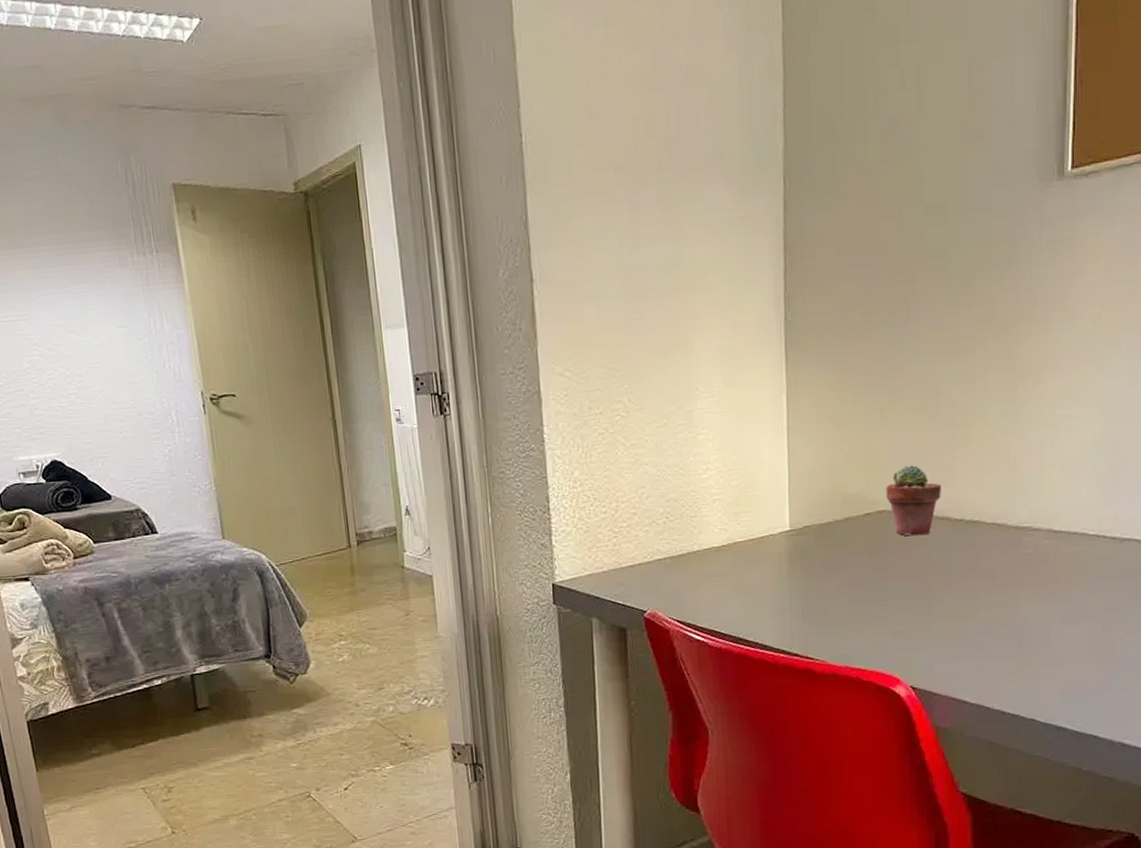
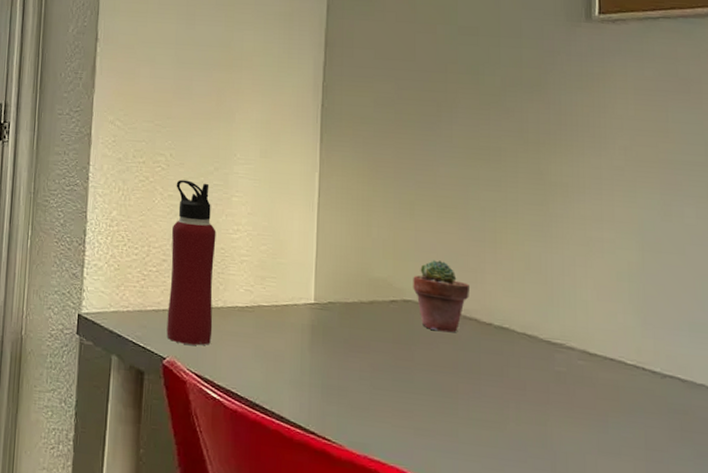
water bottle: none [638,425,691,594] -> present [166,179,216,346]

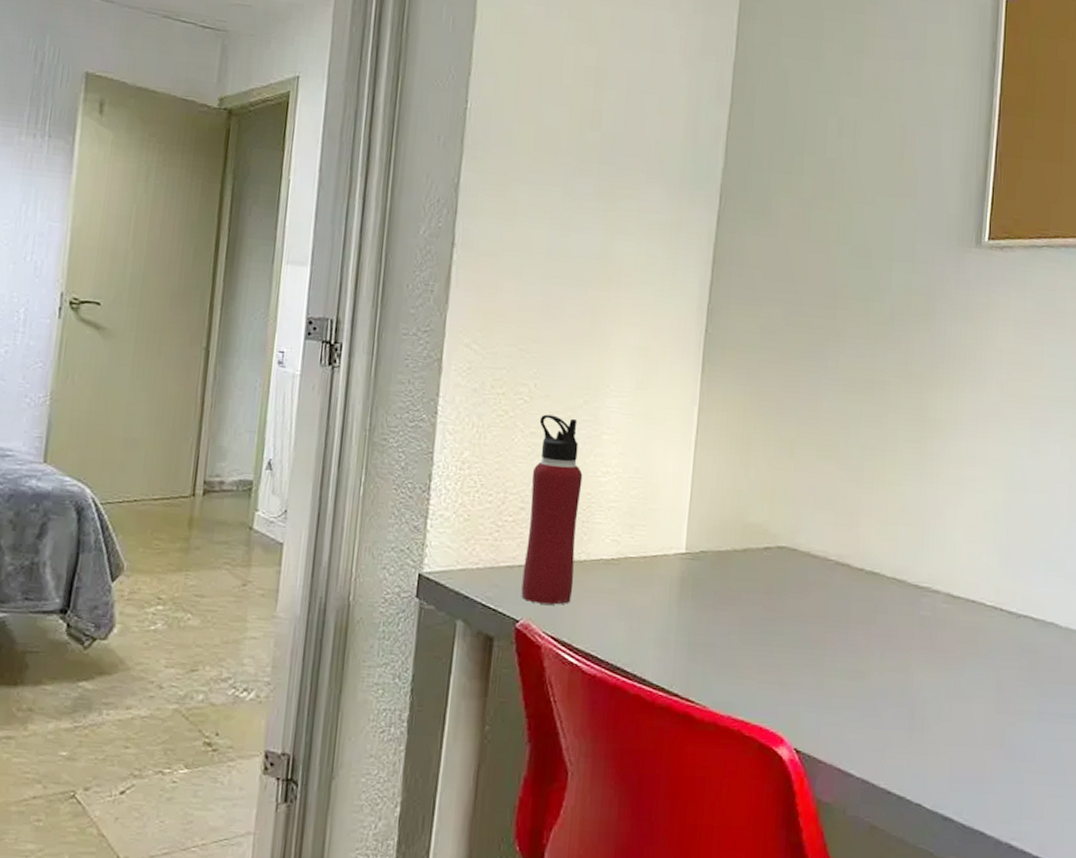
potted succulent: present [413,260,469,333] -> none [788,502,844,580]

